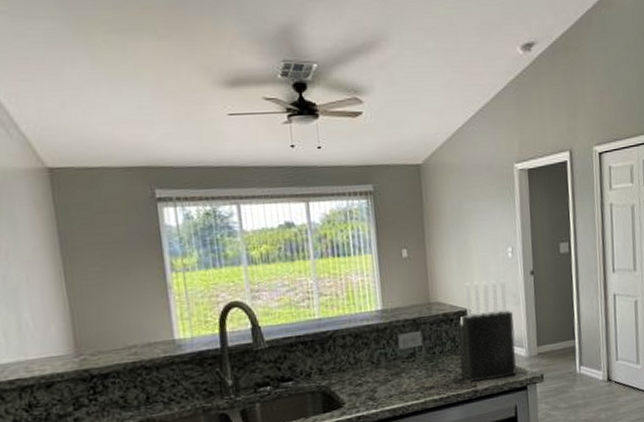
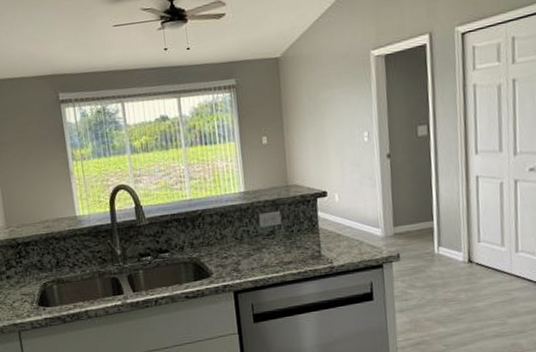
knife block: present [458,280,518,382] -> none [314,163,373,259]

